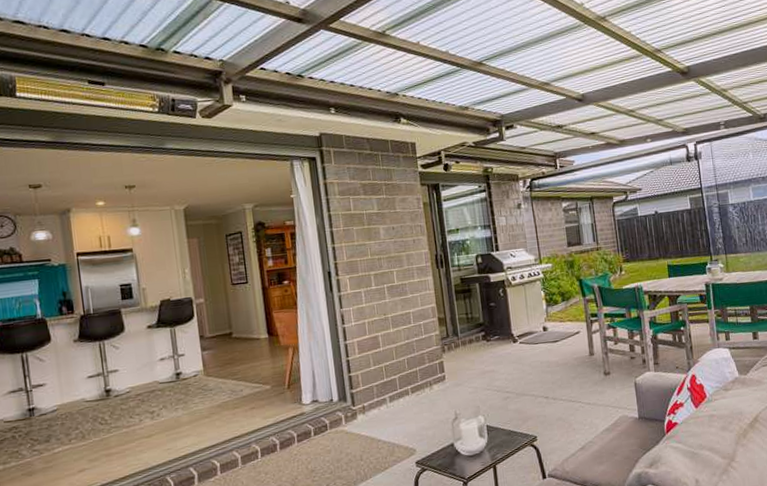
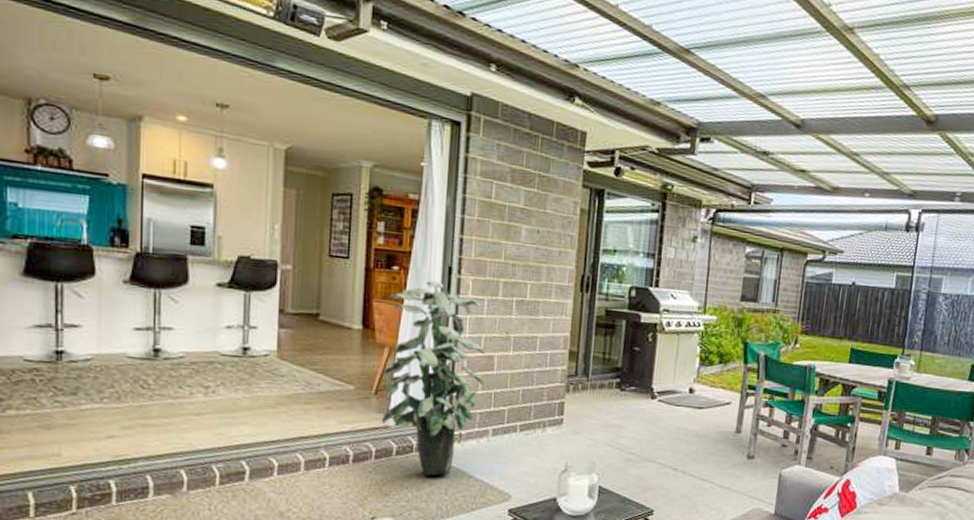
indoor plant: none [285,285,375,448] -> present [382,280,486,476]

